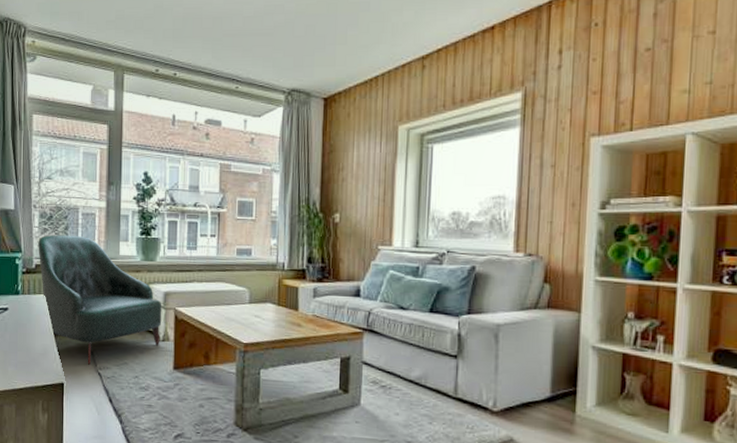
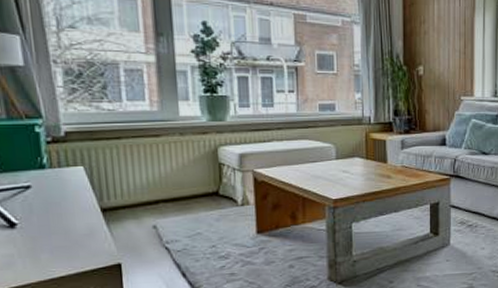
armchair: present [38,234,162,365] -> none [65,95,239,240]

